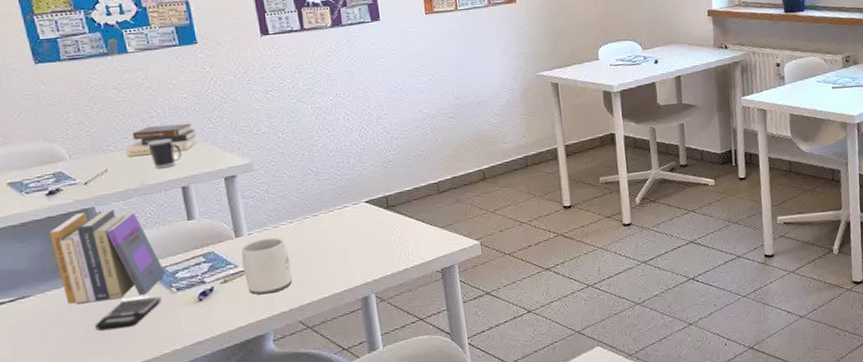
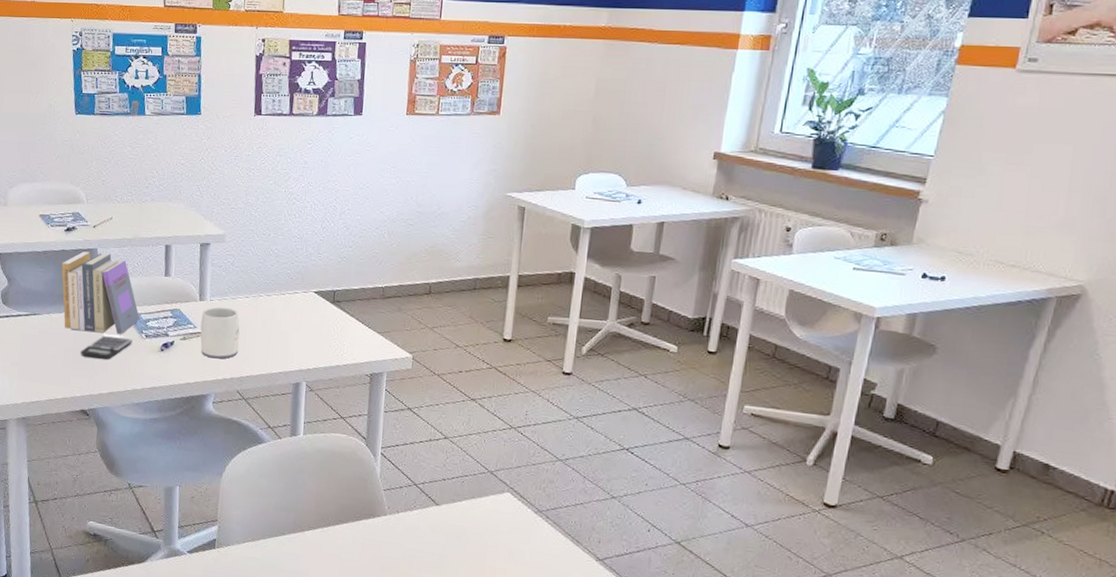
books: present [125,123,197,157] -> none [128,185,186,212]
mug: present [147,139,182,169] -> none [146,198,171,225]

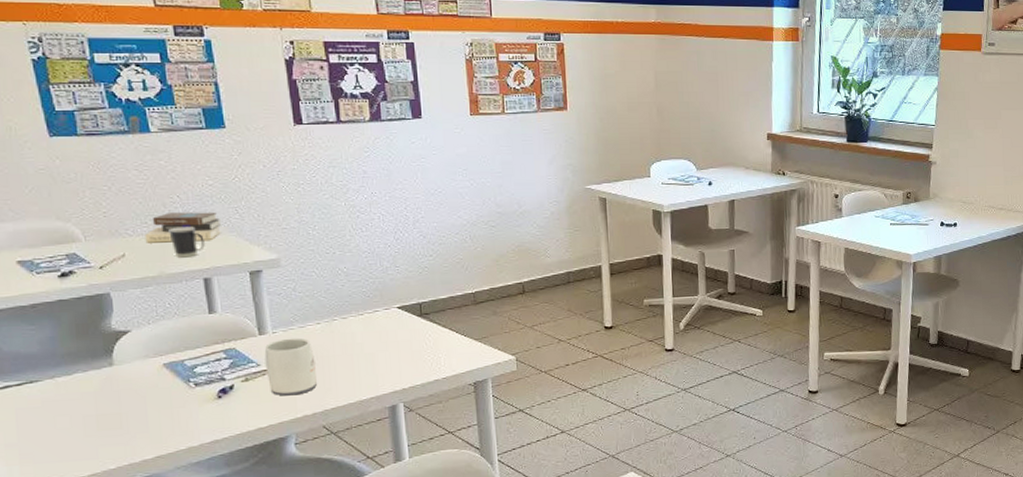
books: present [61,251,140,335] -> none [61,297,184,393]
calculator: present [80,335,133,359] -> none [107,390,178,421]
books: none [128,185,186,212] -> present [145,212,222,243]
mug: none [146,198,171,225] -> present [169,226,205,258]

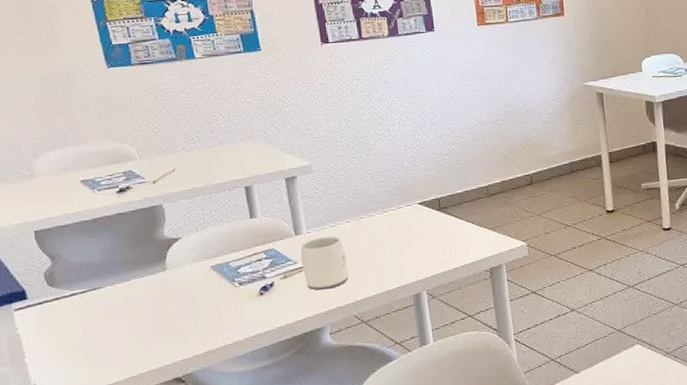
books: present [145,212,222,243] -> none [192,126,260,158]
mug: present [169,226,205,258] -> none [213,141,245,169]

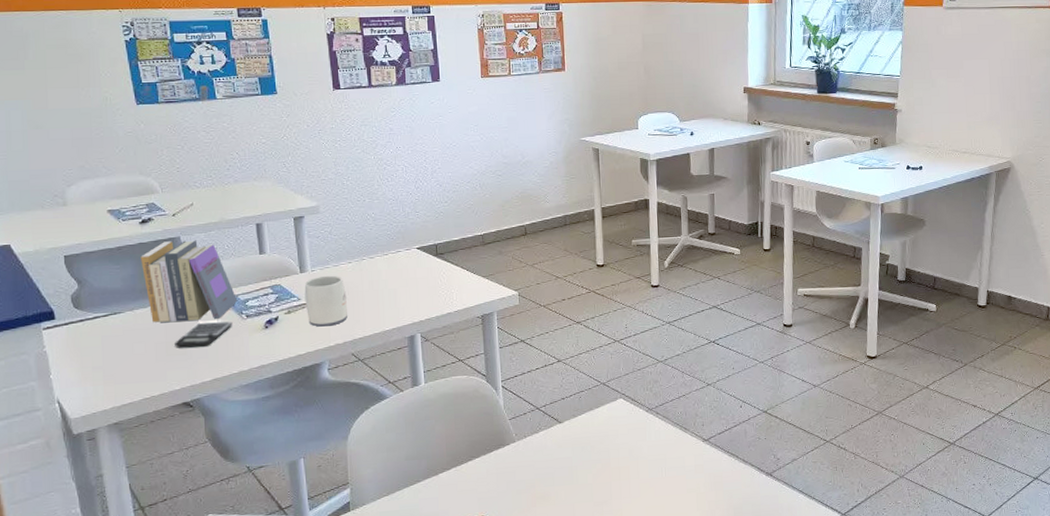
books: none [119,207,229,297] -> present [140,240,238,323]
calculator: none [162,290,225,321] -> present [175,321,233,348]

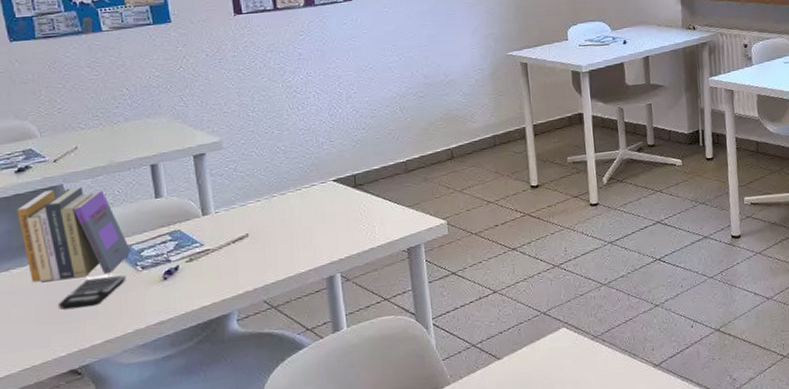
mug: present [304,275,347,327] -> none [207,216,258,274]

